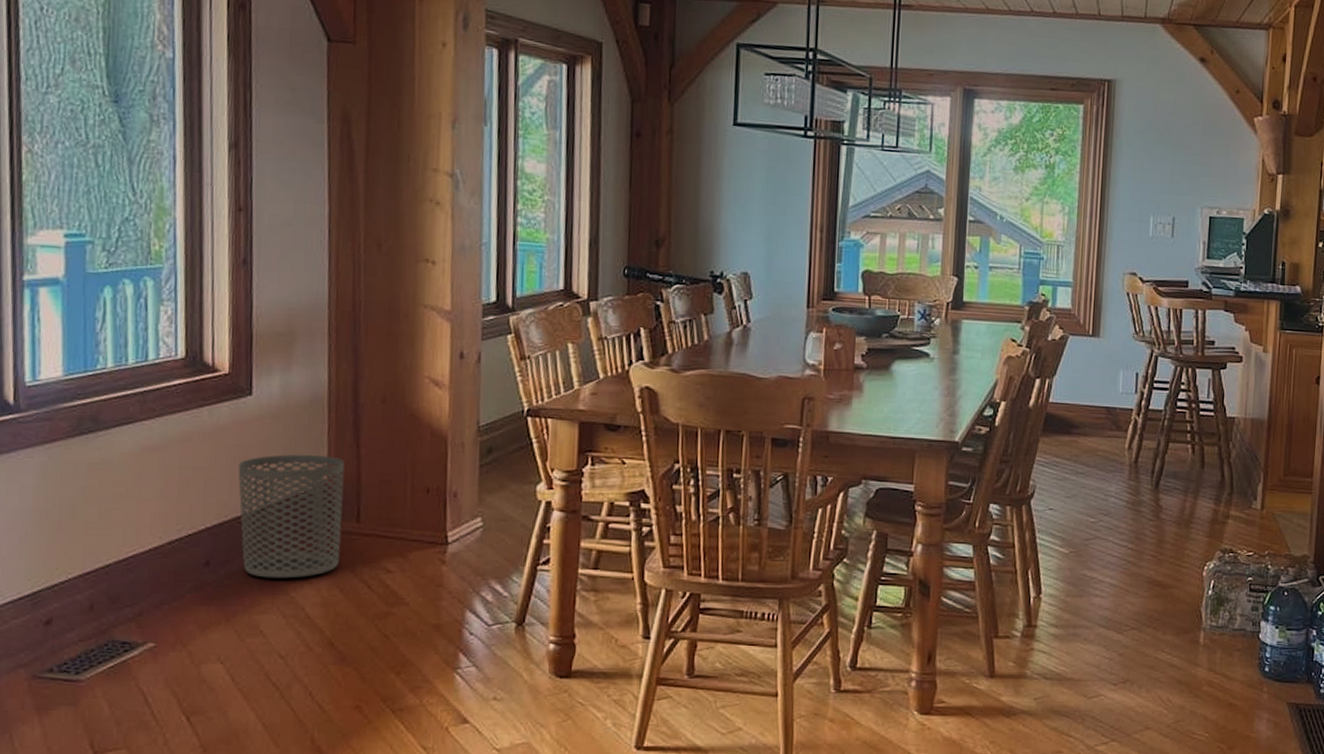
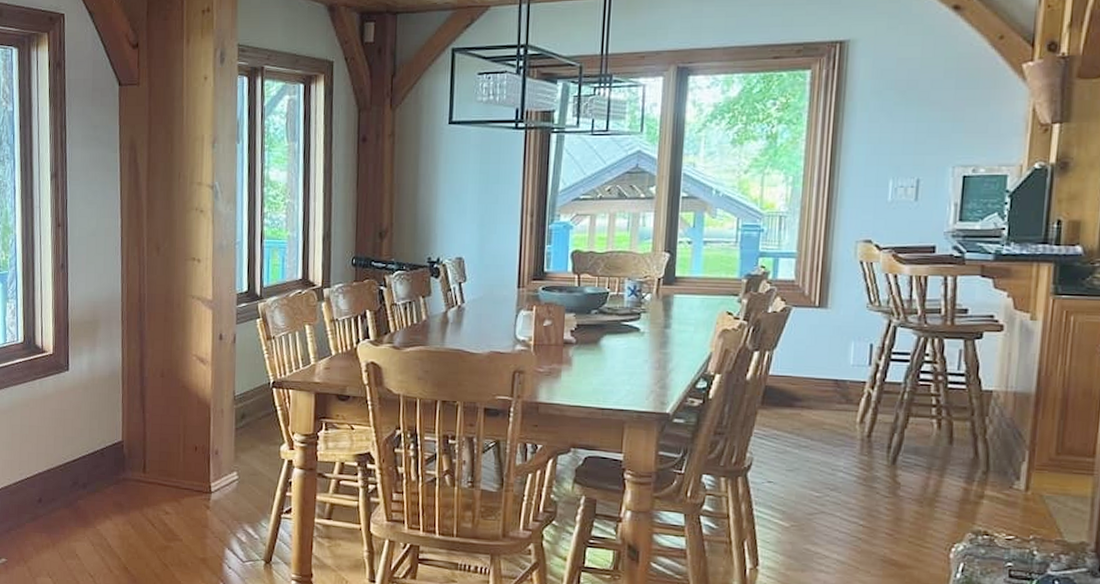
waste bin: present [238,454,345,579] -> none [60,417,134,515]

